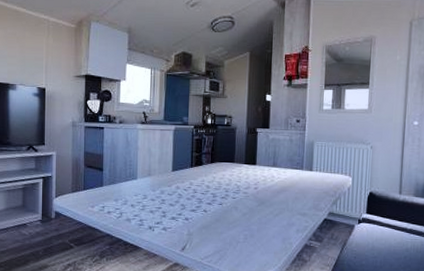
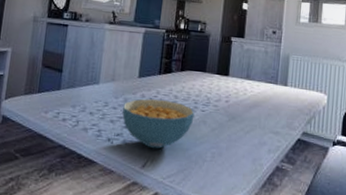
cereal bowl: none [160,190,226,234] -> present [122,98,195,149]

